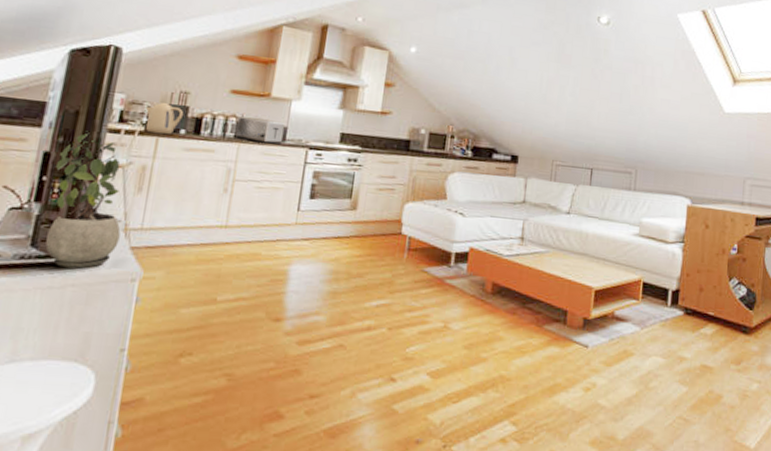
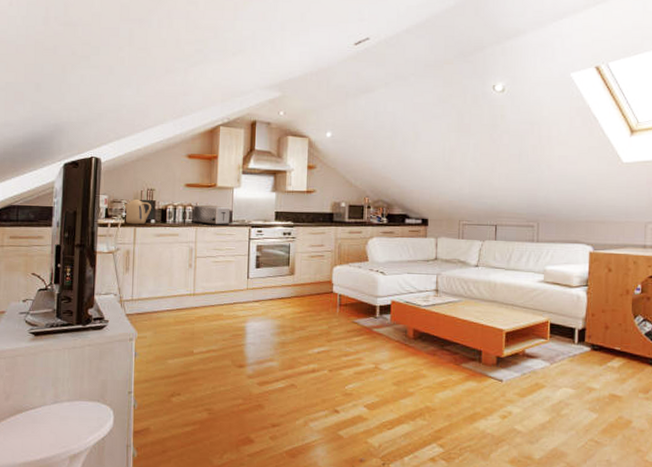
potted plant: present [45,130,121,269] -> none [65,226,117,333]

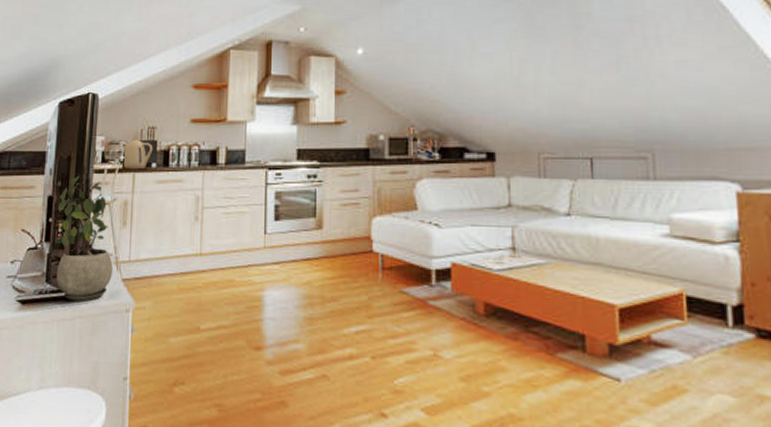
potted plant: none [65,226,117,333] -> present [56,173,113,301]
toaster: present [193,204,231,226] -> none [200,143,243,169]

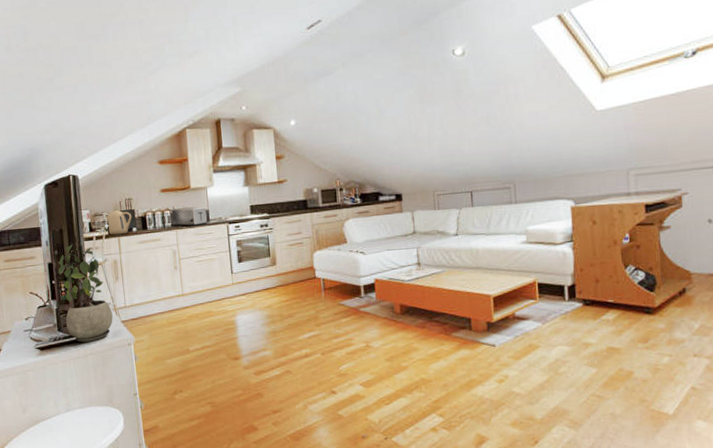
toaster: none [200,143,243,169] -> present [171,206,208,227]

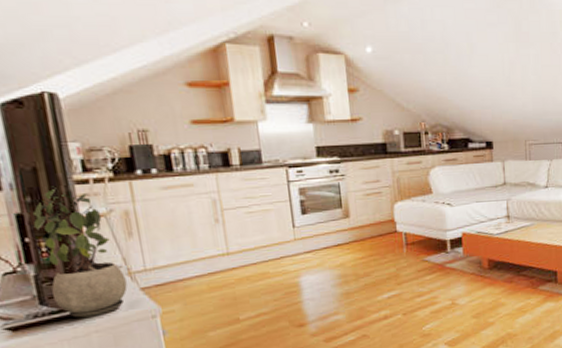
kettle: present [104,209,133,235] -> none [106,144,150,178]
toaster: present [171,206,208,227] -> none [208,144,260,170]

